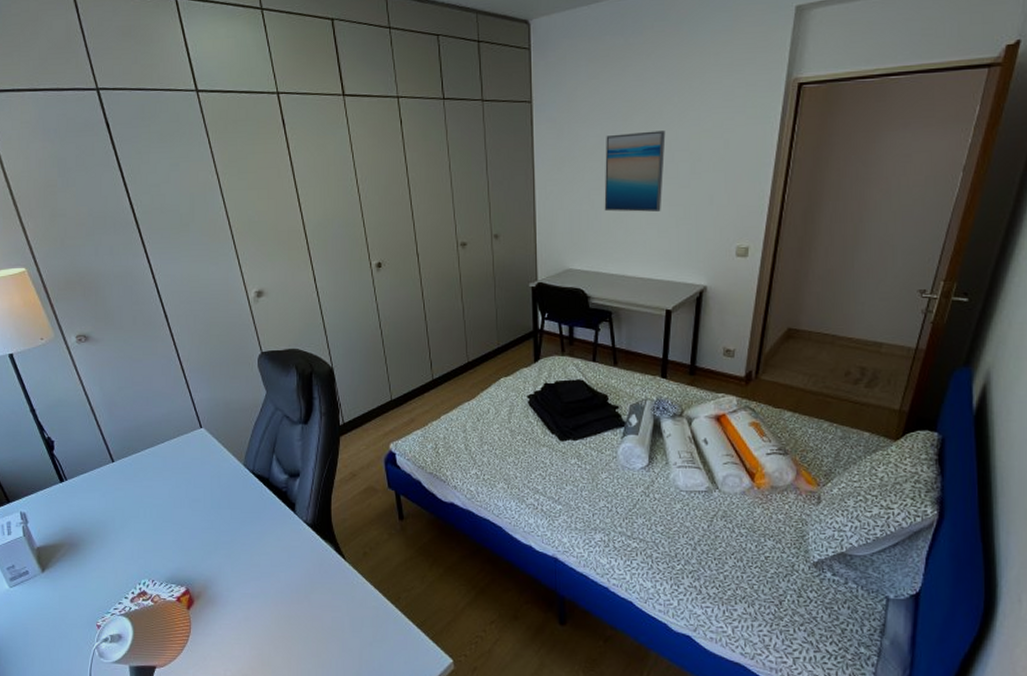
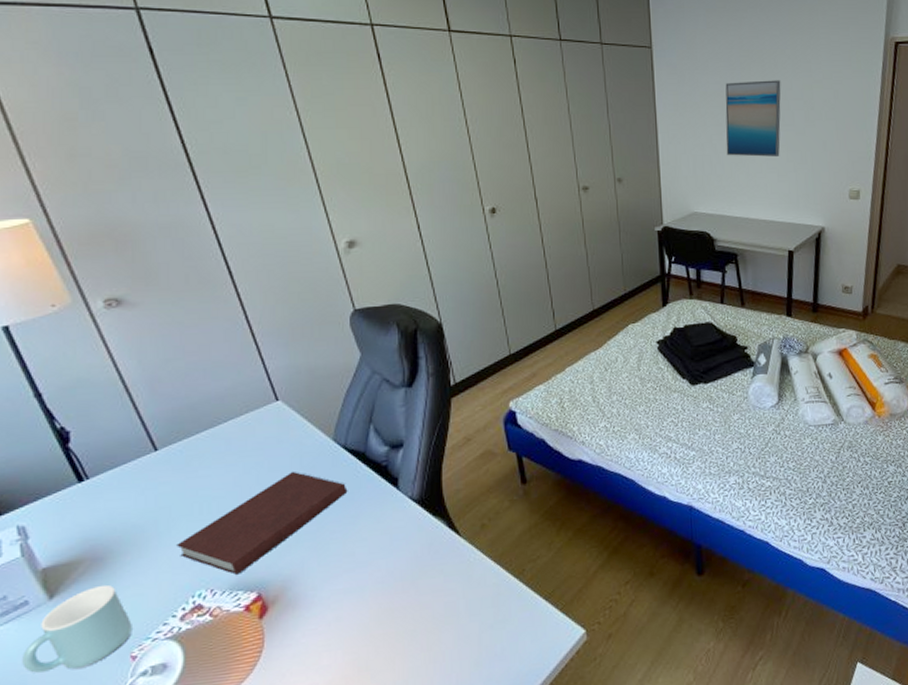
mug: none [25,565,97,628] -> present [22,584,132,673]
notebook: none [127,489,254,570] -> present [175,471,346,575]

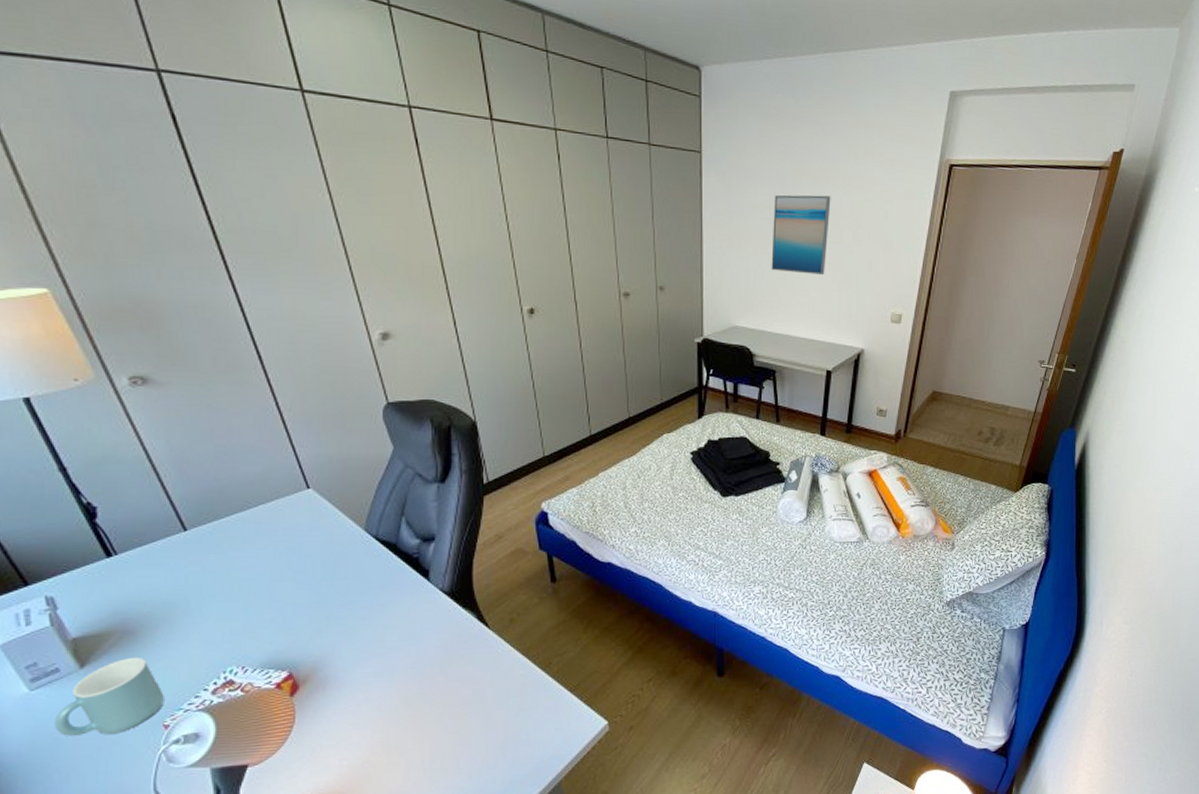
notebook: present [175,471,346,575] -> none [206,558,377,654]

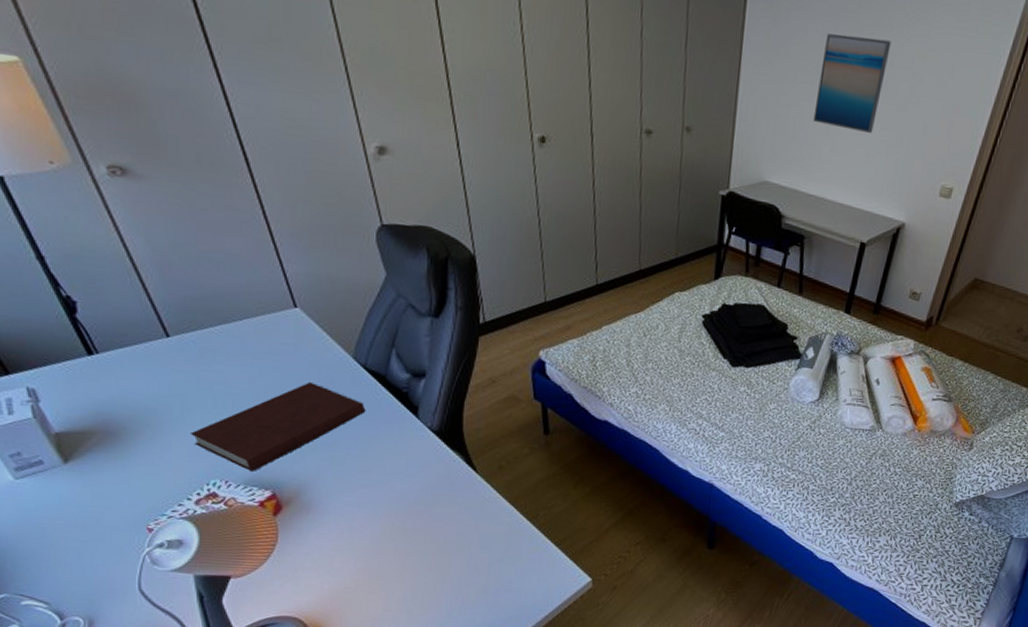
mug: present [55,657,164,736] -> none [40,458,148,531]
notebook: none [206,558,377,654] -> present [189,381,365,471]

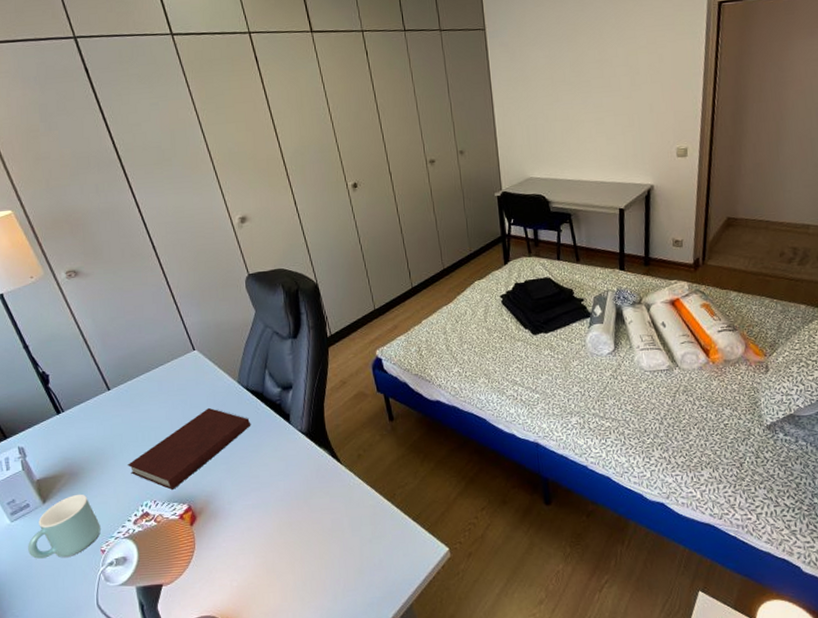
mug: none [40,458,148,531] -> present [28,494,101,559]
wall art: present [813,33,892,133] -> none [554,49,608,124]

